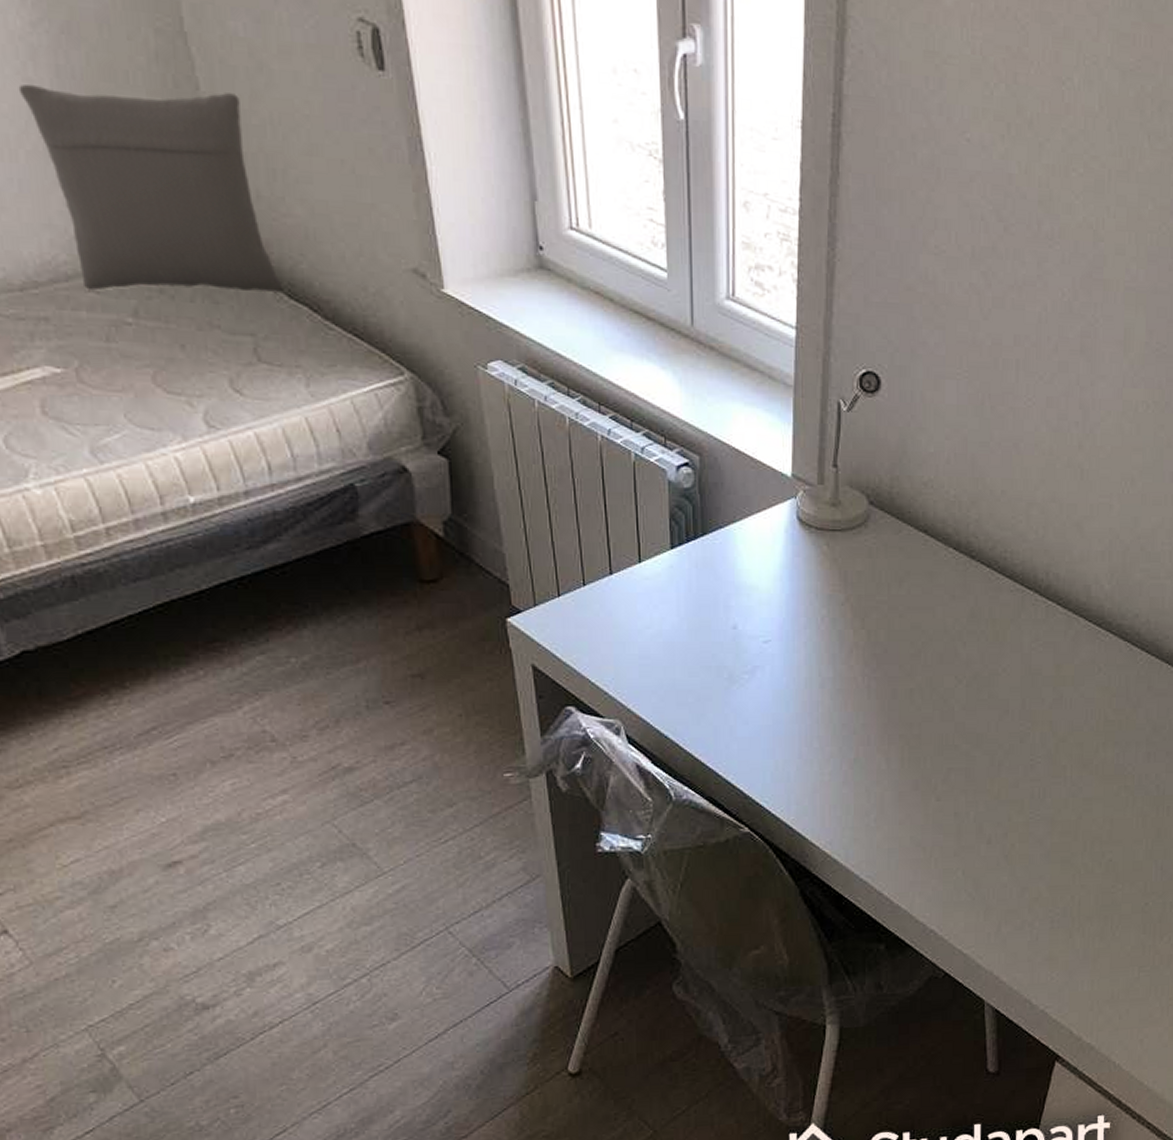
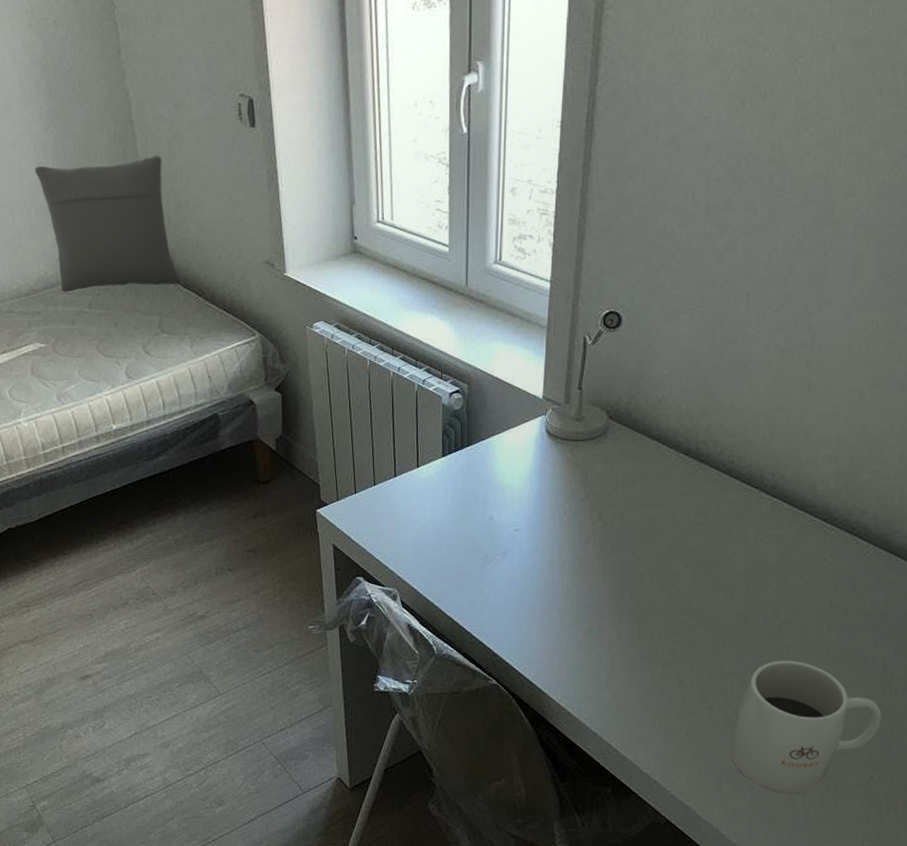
mug: none [1010,783,1155,930] -> present [731,660,882,794]

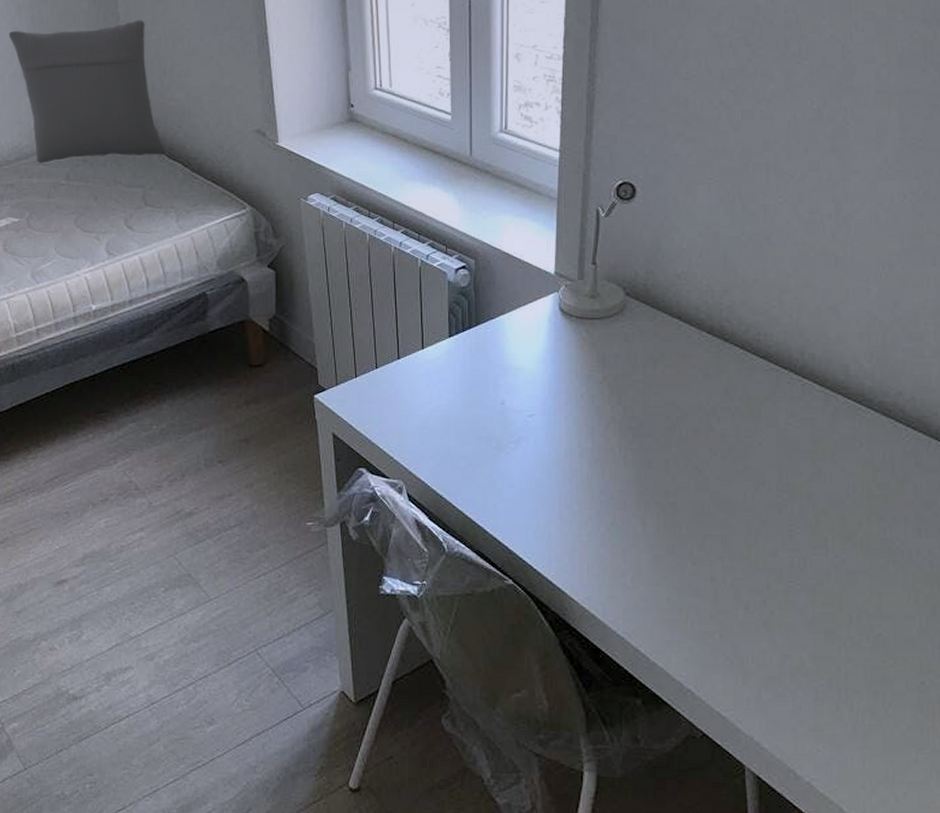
mug: present [731,660,882,794] -> none [770,554,930,702]

